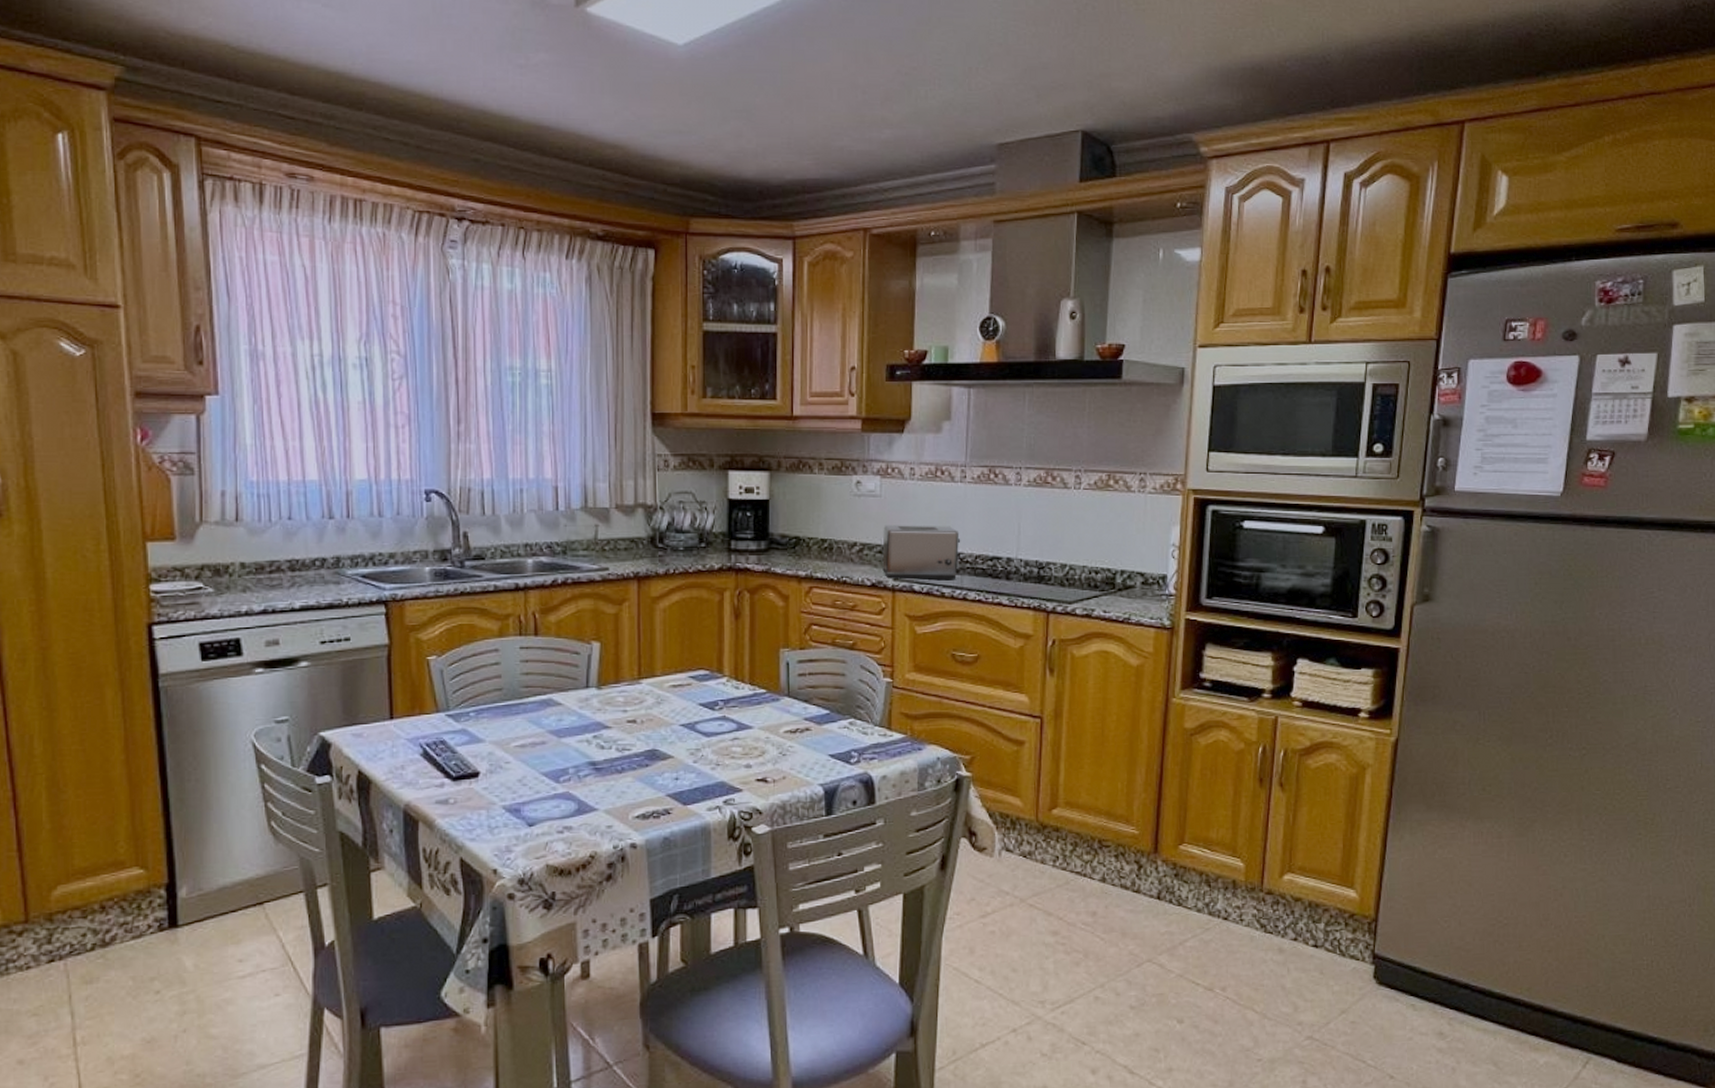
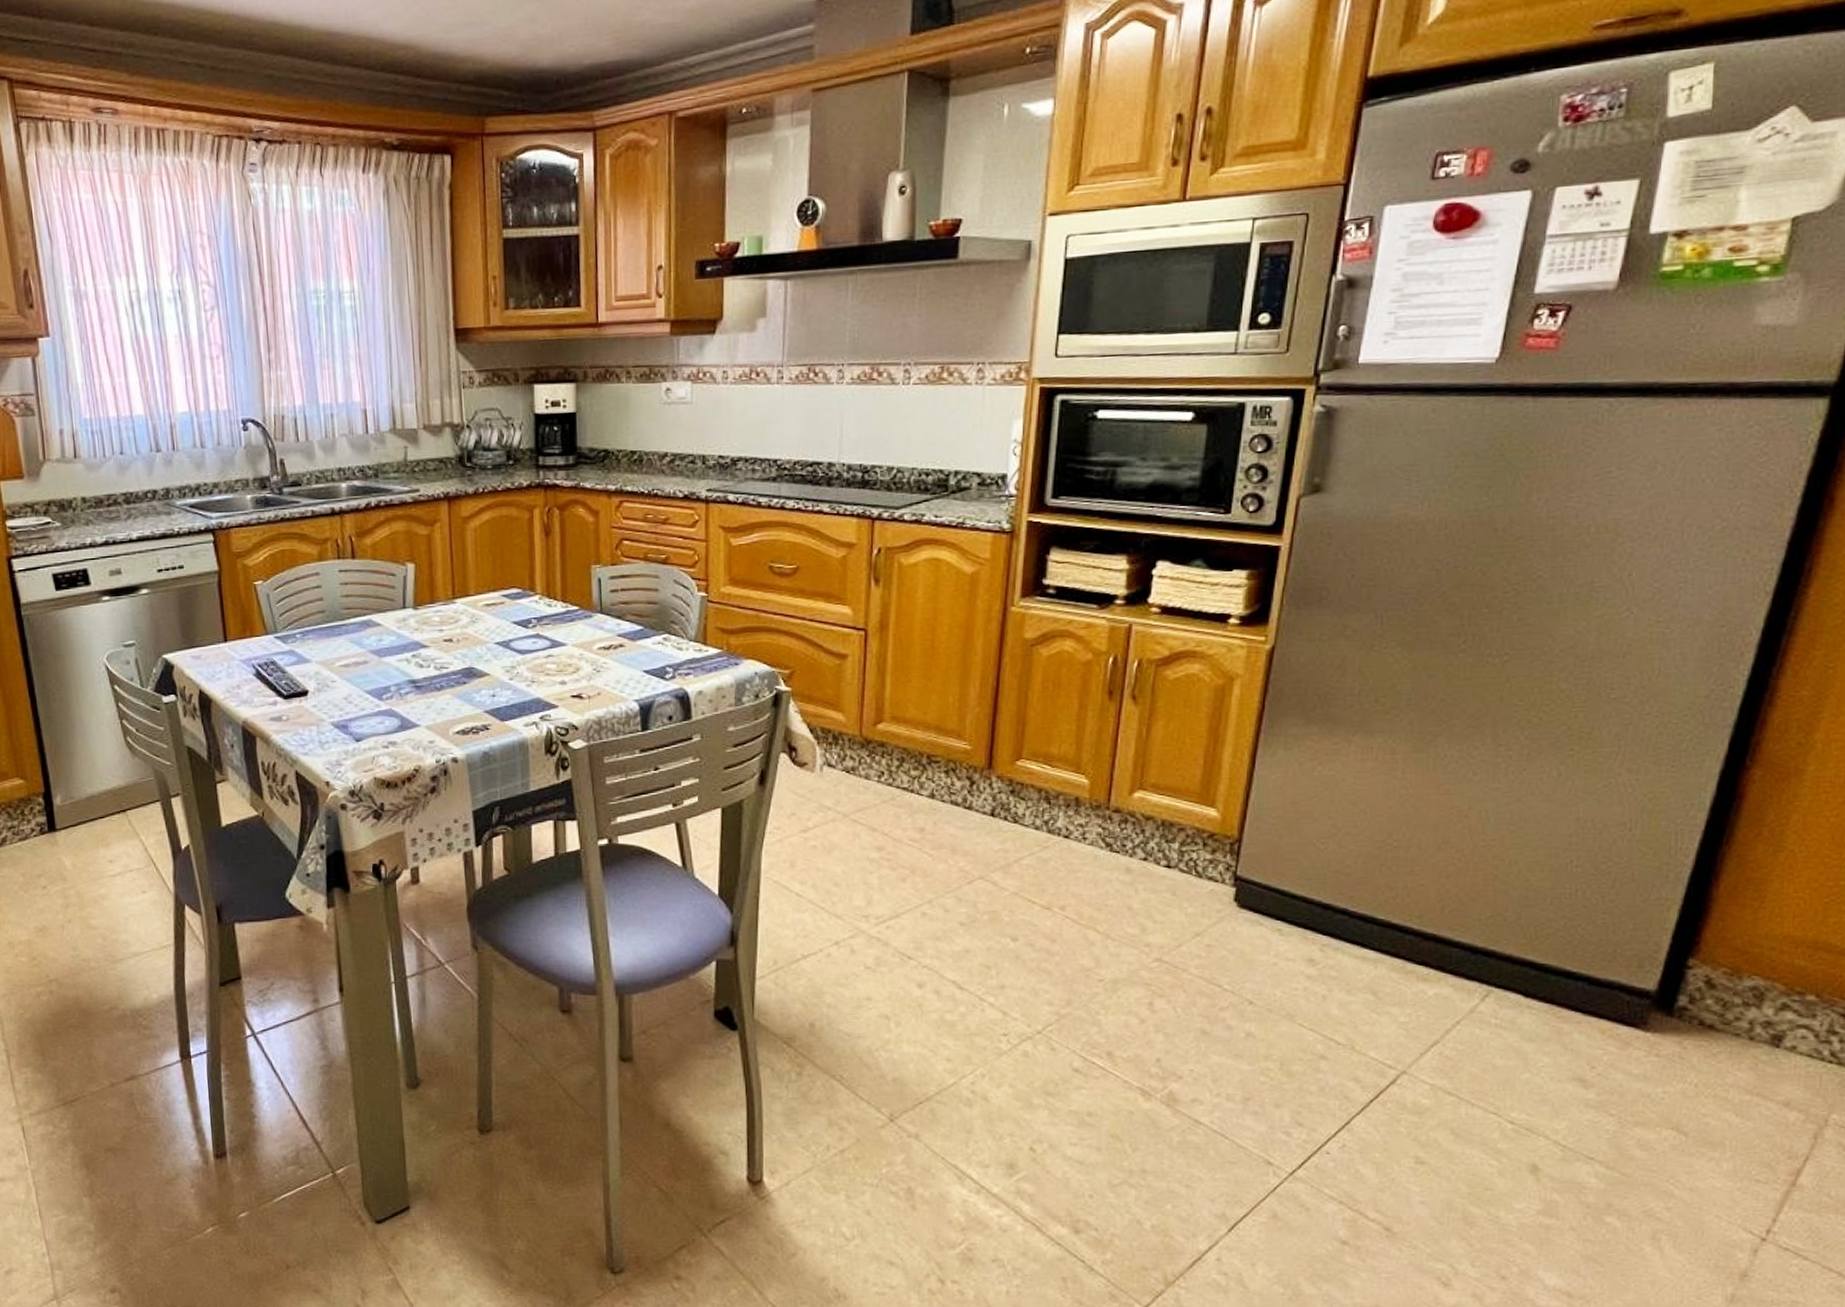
toaster: present [882,525,961,581] -> none [694,431,778,491]

